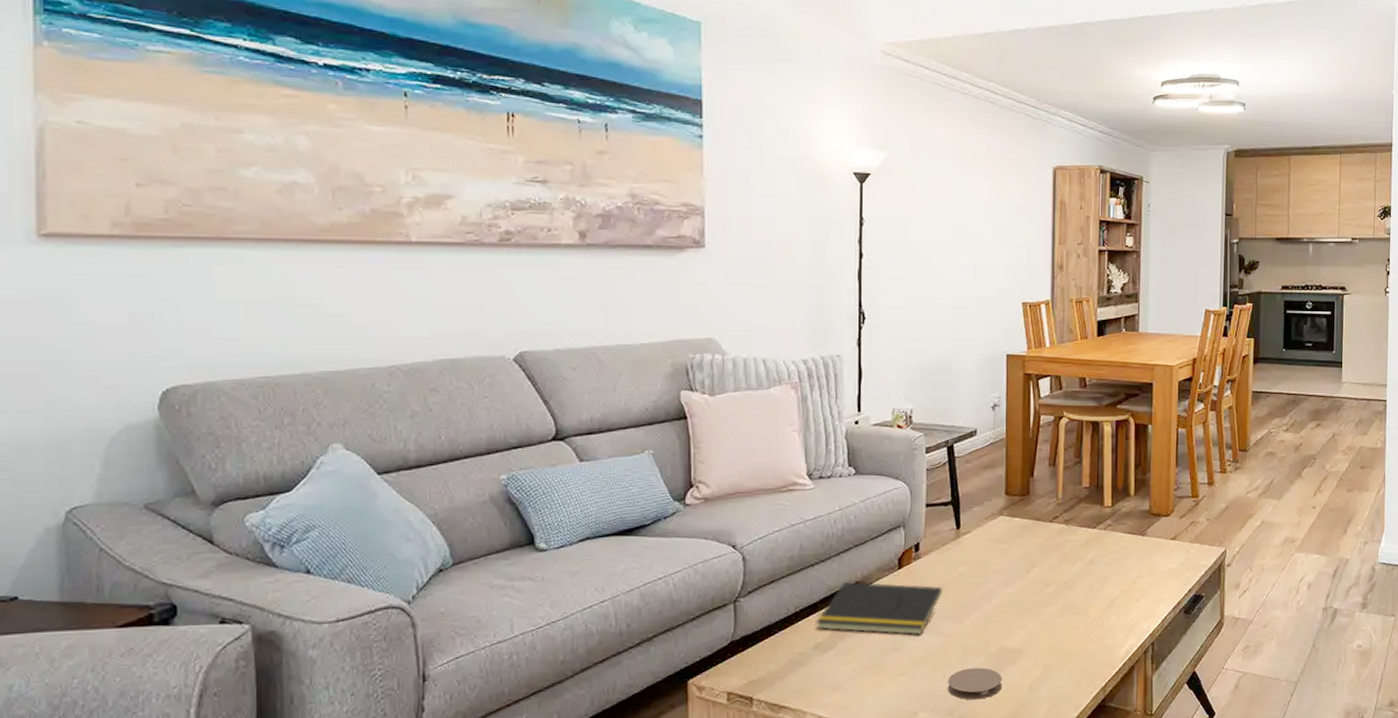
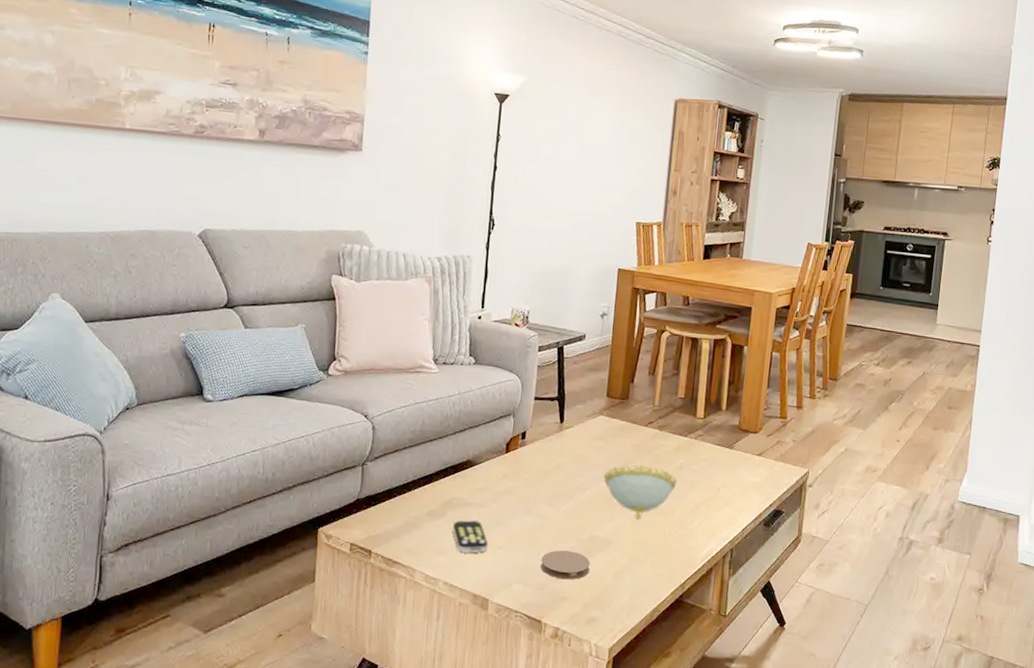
notepad: present [815,582,943,635] -> none [430,459,544,515]
remote control: none [844,648,887,686] -> present [452,520,488,553]
decorative bowl: none [1008,565,1089,624] -> present [603,465,677,520]

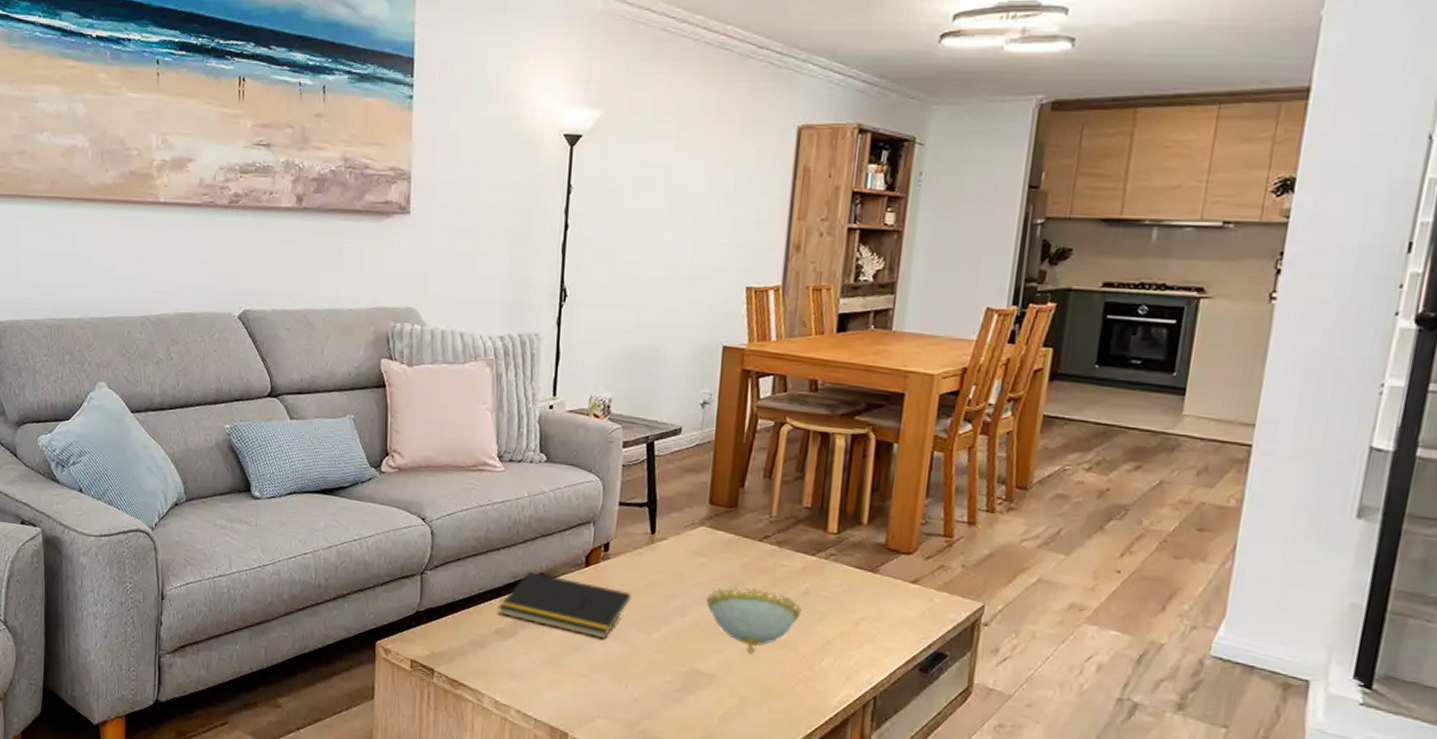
notepad: none [430,459,544,515] -> present [498,572,631,639]
remote control: present [452,520,488,553] -> none [524,642,566,680]
coaster: present [541,550,590,580] -> none [630,683,690,719]

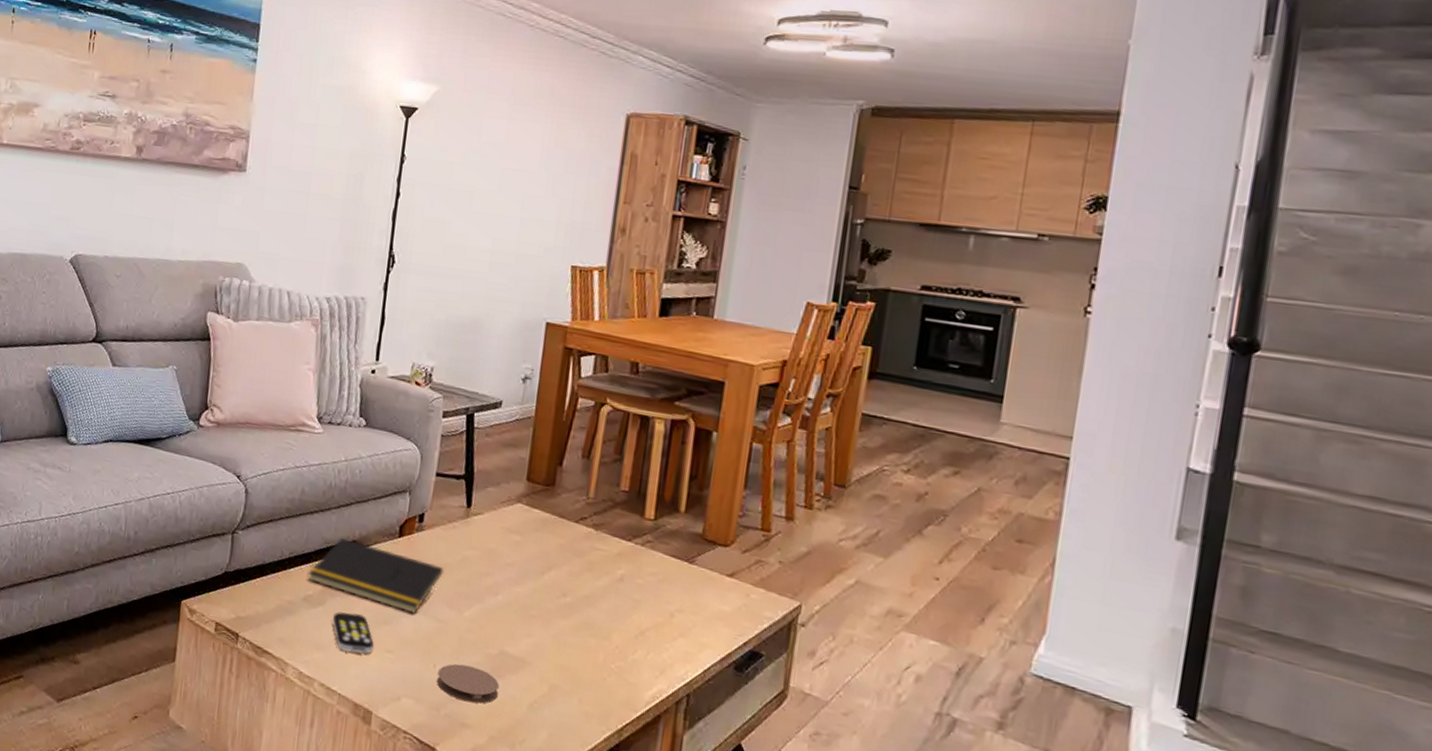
remote control: none [524,642,566,680] -> present [332,612,374,654]
coaster: none [630,683,690,719] -> present [437,664,499,704]
decorative bowl: present [705,587,802,654] -> none [519,569,616,640]

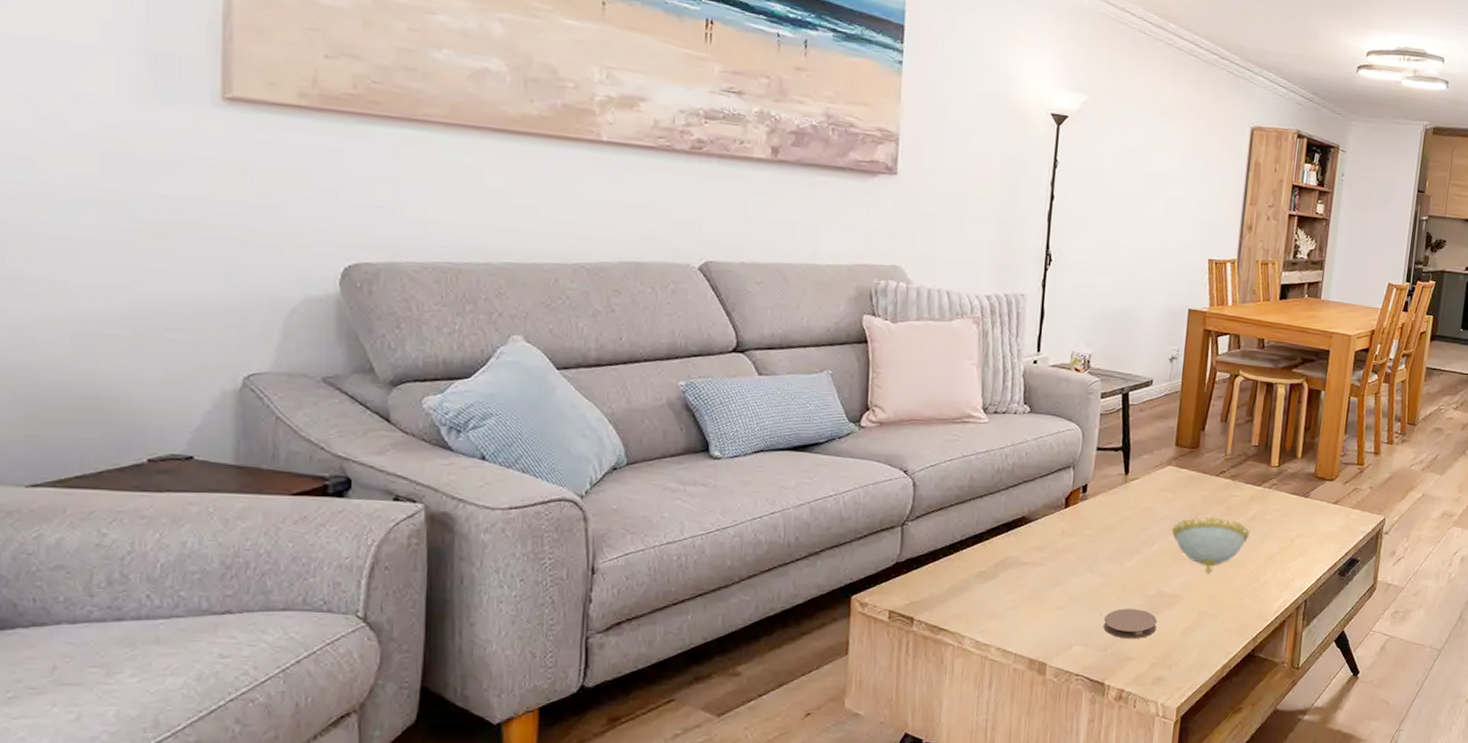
notepad: present [308,538,444,614] -> none [980,516,1107,573]
remote control: present [332,612,374,654] -> none [1005,581,1046,616]
decorative bowl: none [519,569,616,640] -> present [1171,516,1250,574]

